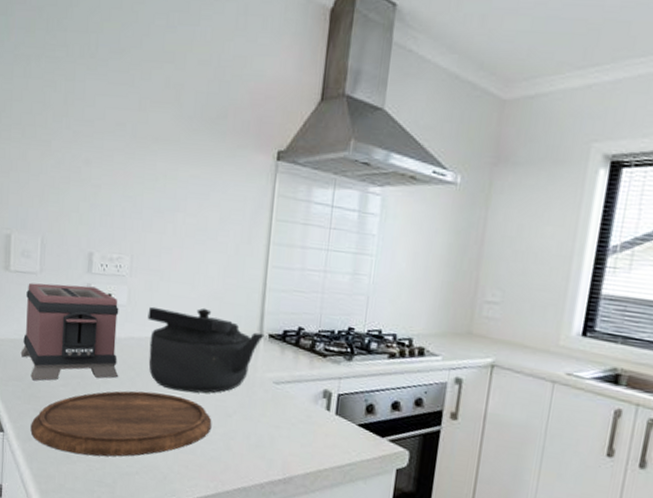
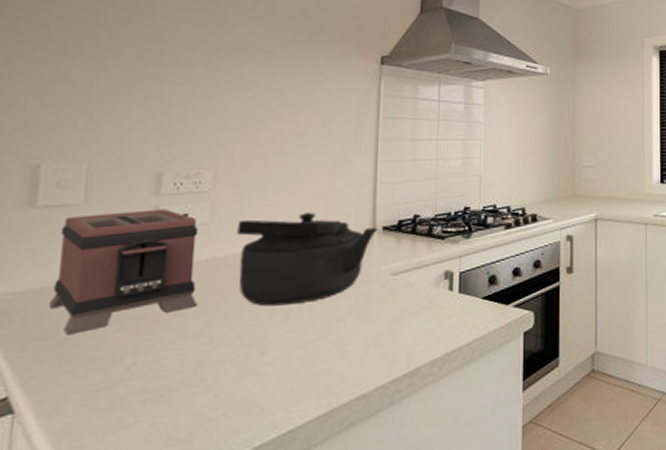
cutting board: present [30,390,212,457] -> none [60,311,322,416]

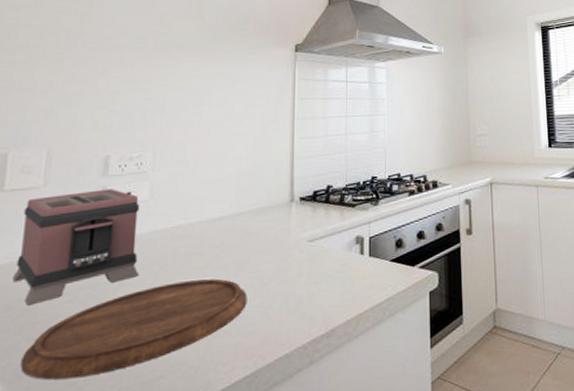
cutting board: none [60,311,322,416] -> present [20,278,248,380]
kettle: present [237,211,378,306] -> none [173,186,296,274]

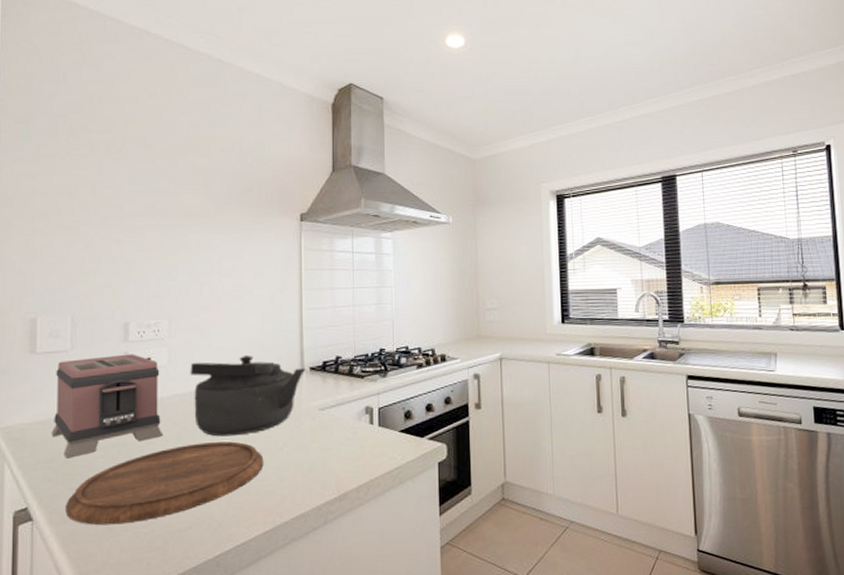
kettle: none [173,186,296,274] -> present [190,354,306,437]

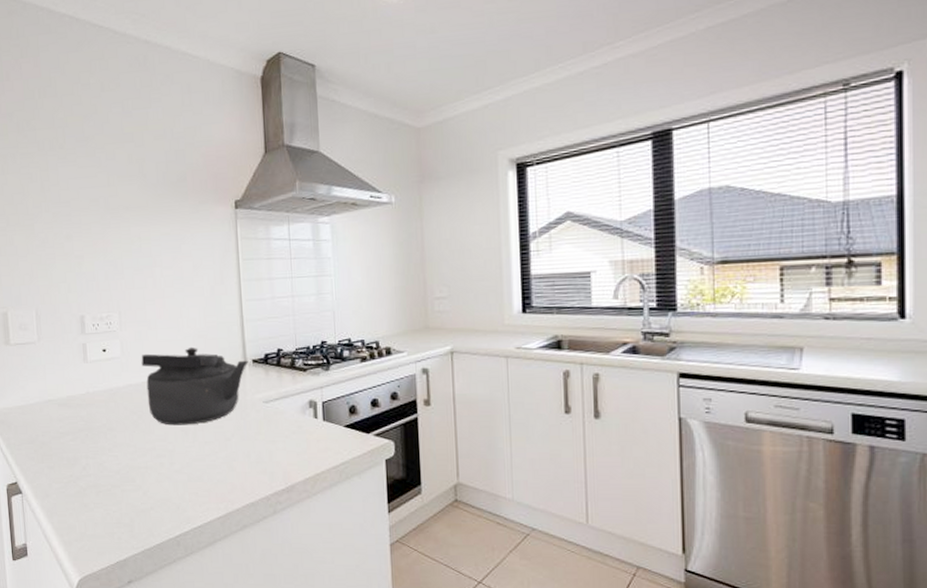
toaster: present [51,354,164,459] -> none [28,345,123,441]
cutting board: present [65,441,264,526] -> none [47,430,214,502]

